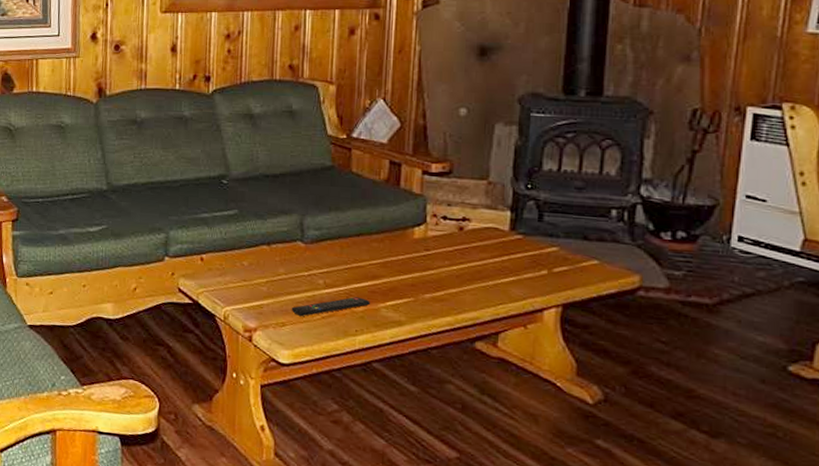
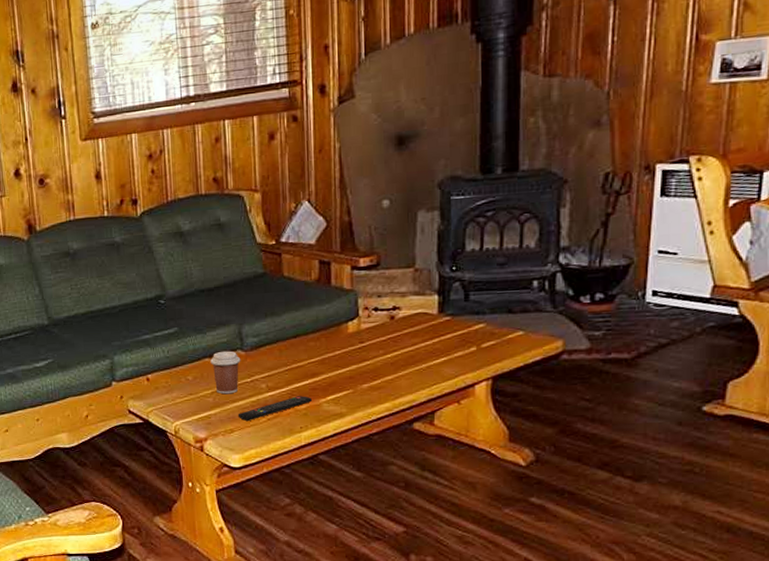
coffee cup: none [268,240,300,286] -> present [210,351,241,395]

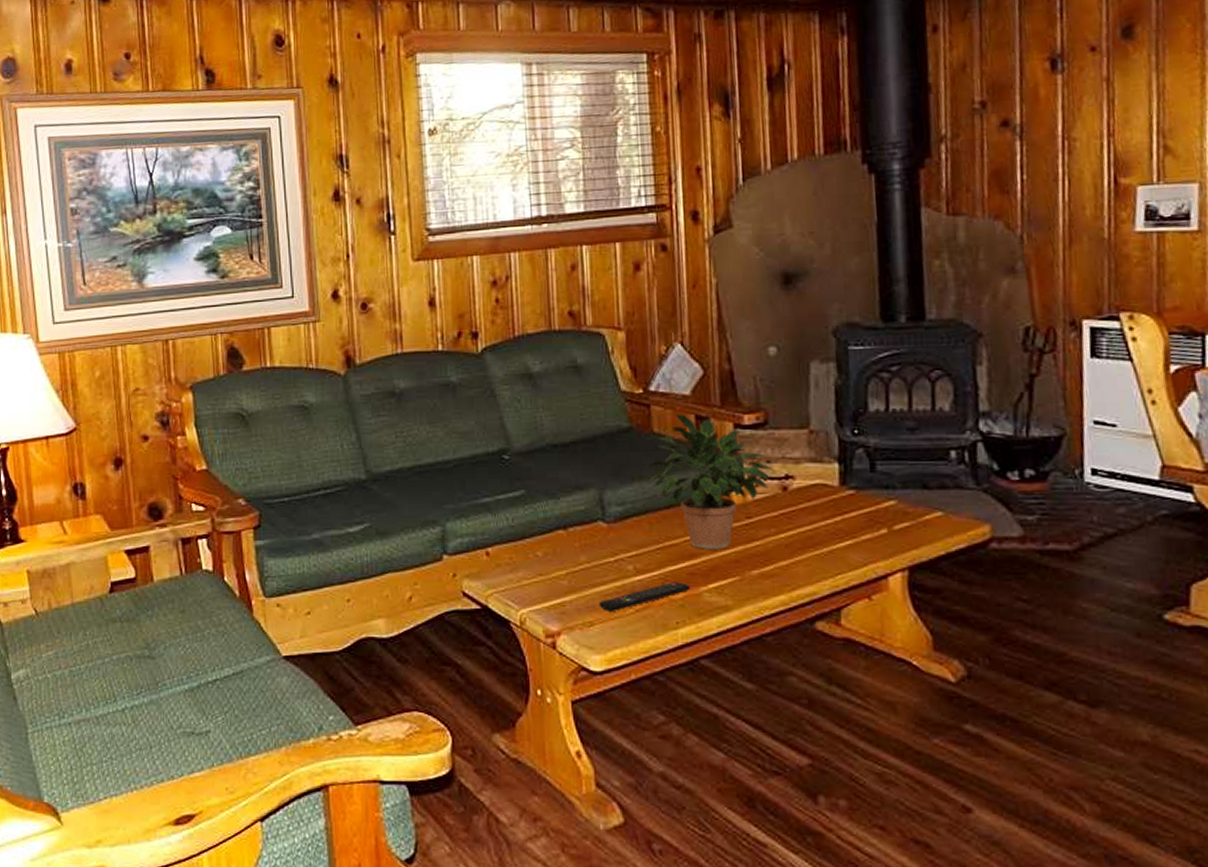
coffee cup: present [210,351,241,395] -> none [565,521,602,577]
potted plant: none [276,260,383,370] -> present [645,413,774,550]

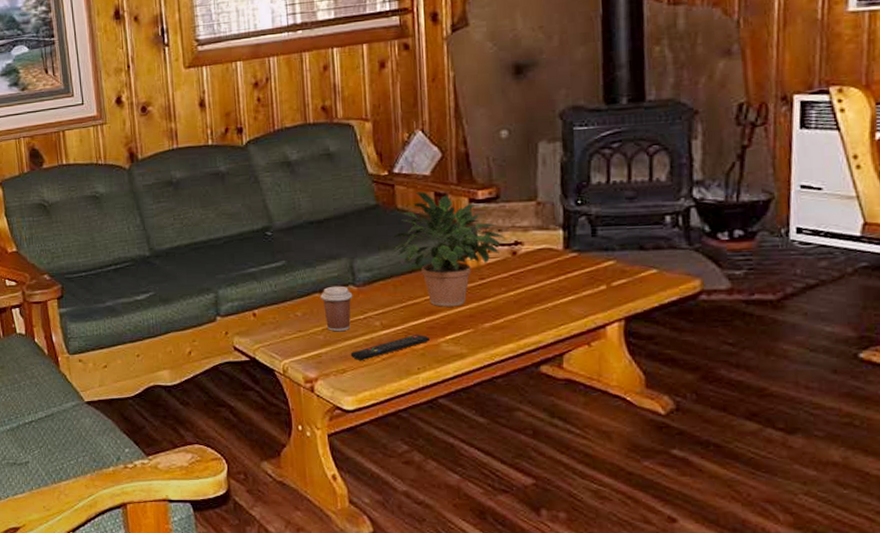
coffee cup: none [565,521,602,577] -> present [320,286,353,332]

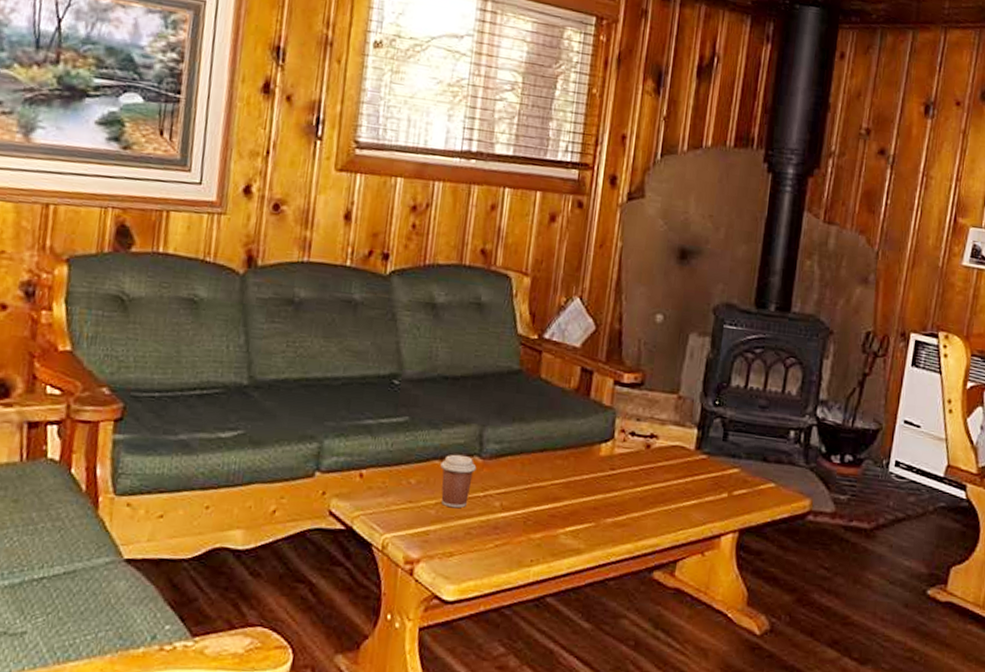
remote control: present [350,335,430,360] -> none [461,521,549,545]
potted plant: present [390,191,504,307] -> none [524,363,642,496]

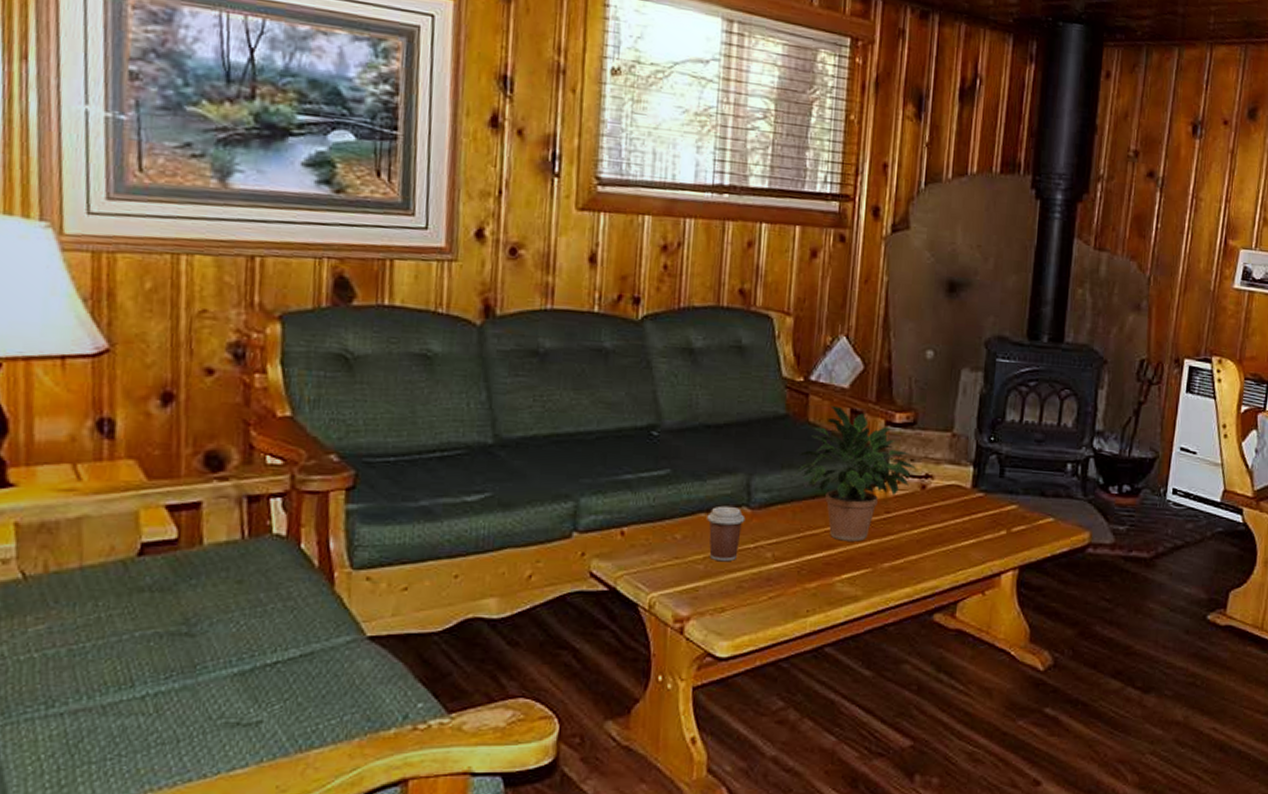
potted plant: none [524,363,642,496] -> present [794,405,916,542]

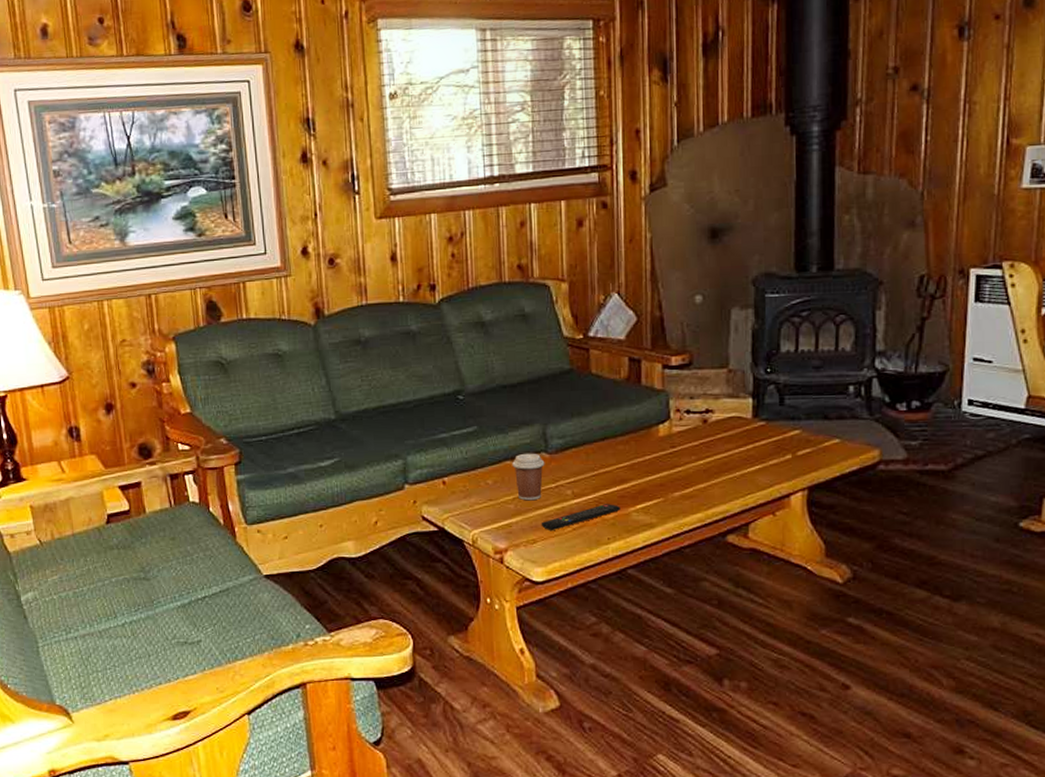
remote control: none [732,571,824,598] -> present [541,504,620,530]
potted plant: present [794,405,916,542] -> none [583,356,696,476]

